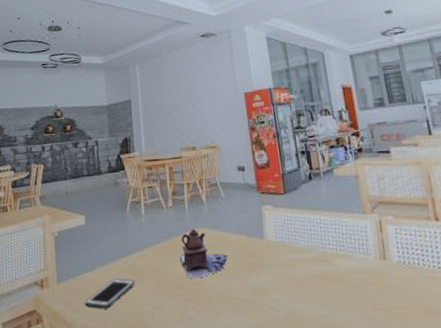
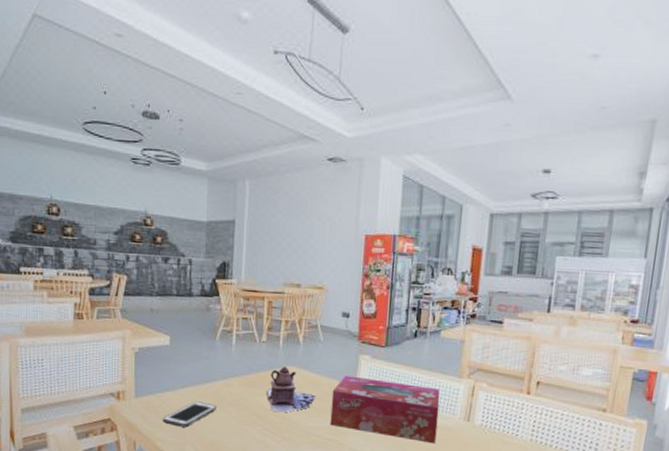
tissue box: none [242,228,358,291] -> present [330,375,440,444]

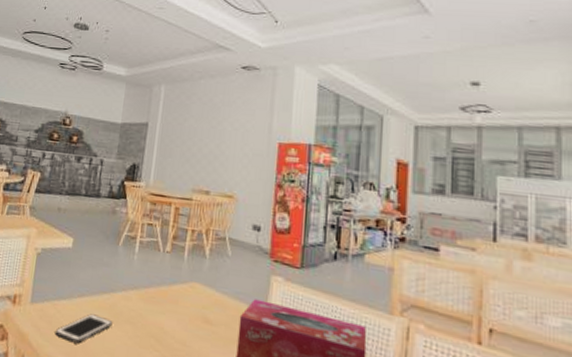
teapot: present [266,366,315,413] -> none [166,281,221,339]

